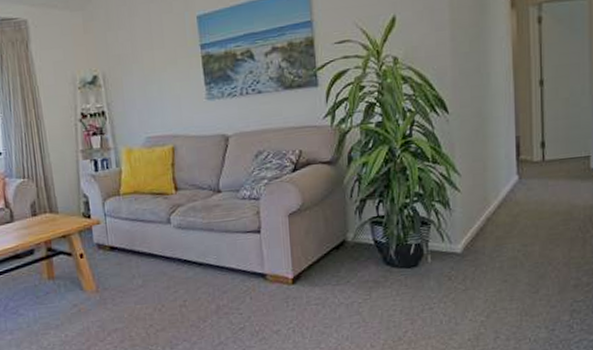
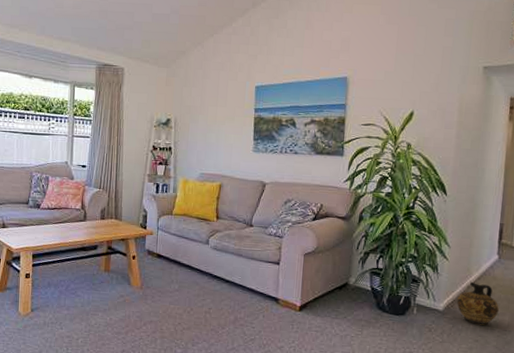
ceramic jug: none [477,212,526,263] -> present [457,282,499,325]

